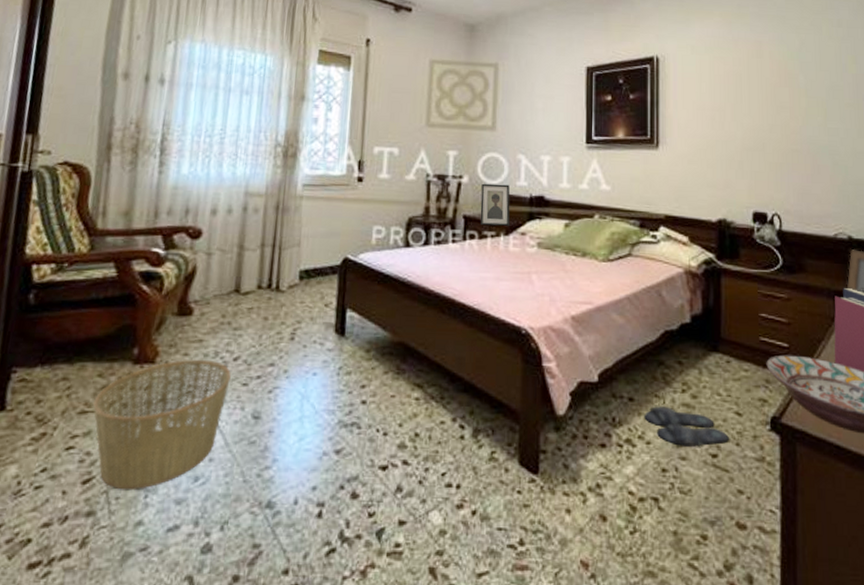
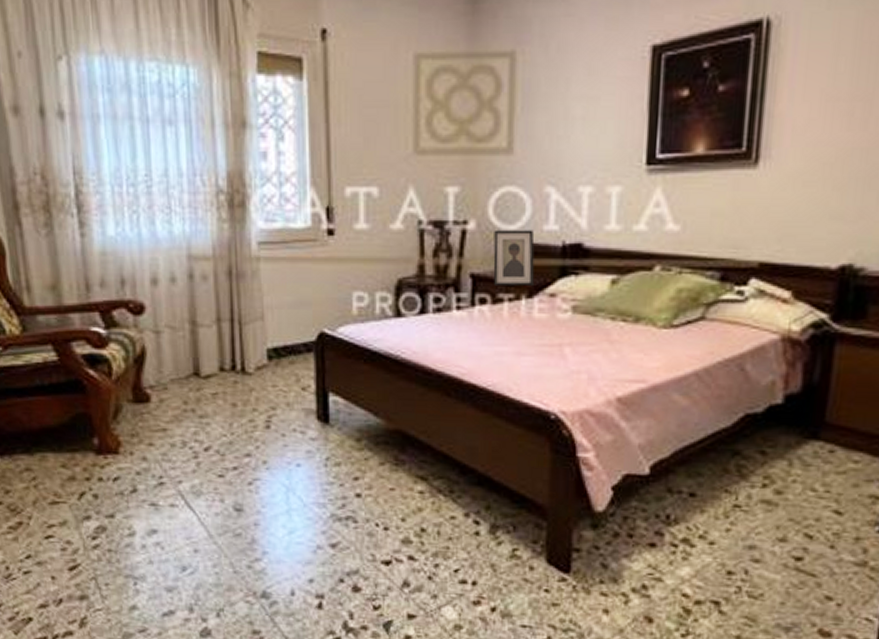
basket: present [93,359,231,490] -> none [63,449,204,577]
slippers: present [644,405,729,447] -> none [708,501,821,549]

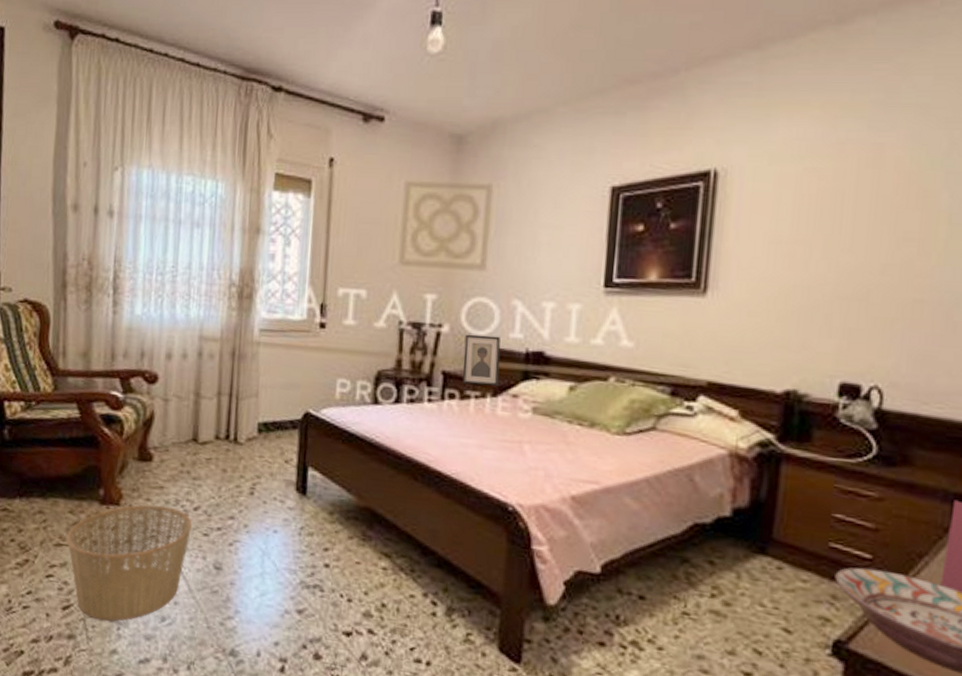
basket: none [63,449,204,577] -> present [67,504,192,622]

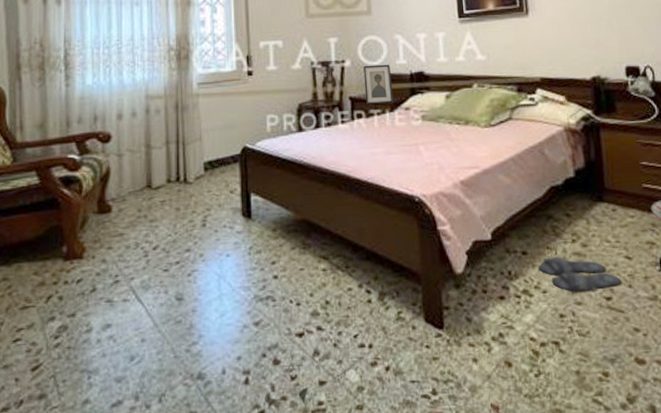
basket: present [67,504,192,622] -> none [33,250,152,374]
slippers: none [657,608,770,662] -> present [538,256,621,292]

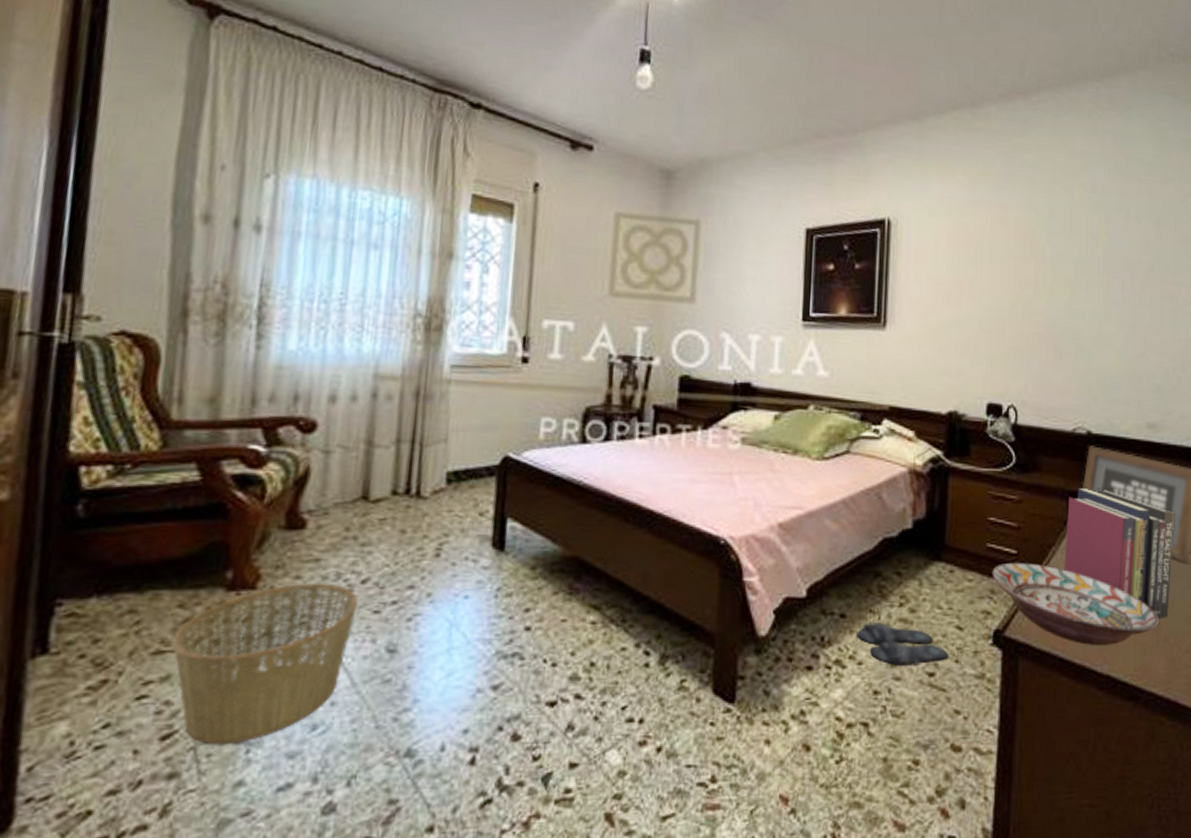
basket: none [33,250,152,374] -> present [172,582,358,745]
picture frame: present [363,64,393,105] -> none [673,367,711,419]

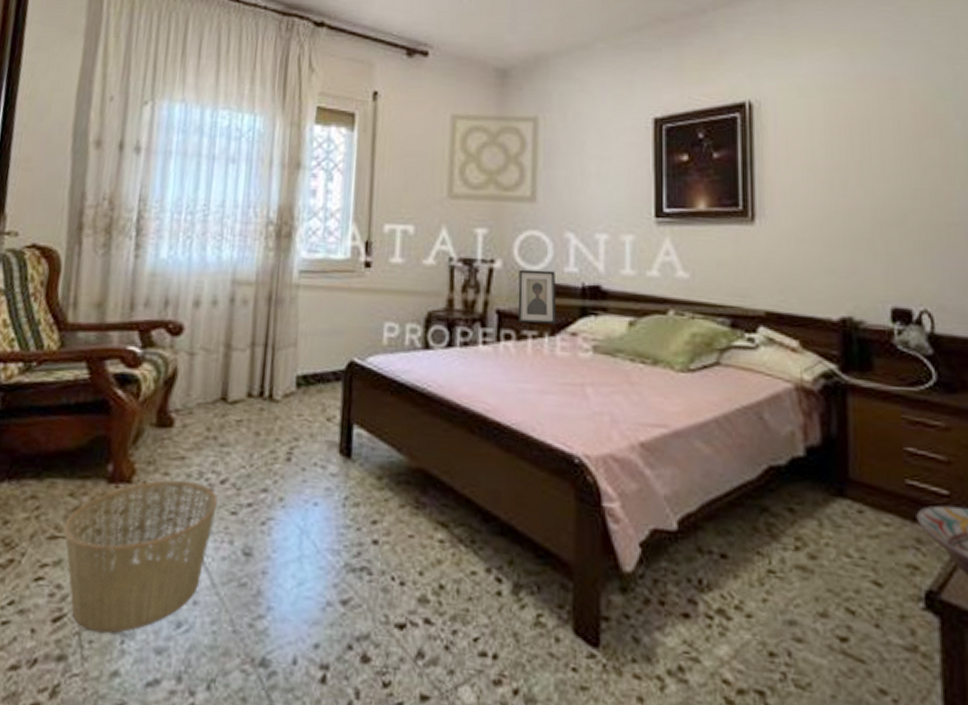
picture frame: none [673,367,711,419] -> present [517,269,556,324]
slippers: present [857,621,948,665] -> none [742,565,864,626]

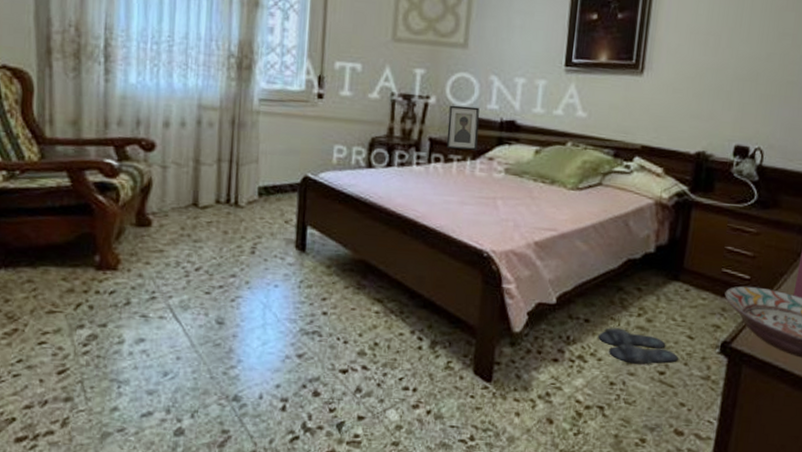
basket: present [64,479,218,633] -> none [60,268,193,381]
slippers: none [742,565,864,626] -> present [598,326,678,365]

